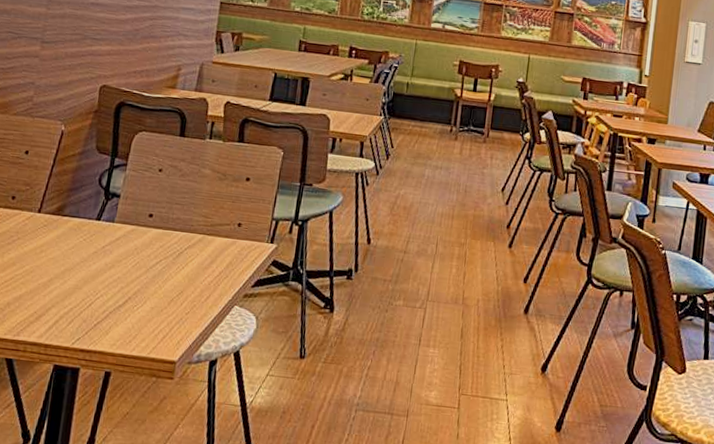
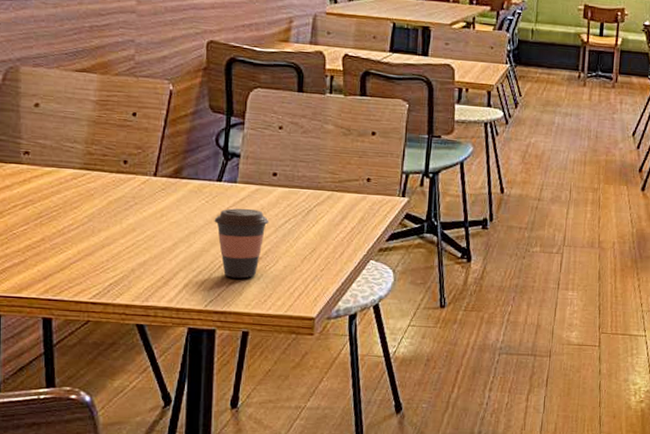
coffee cup: none [89,247,141,318] -> present [214,208,269,279]

